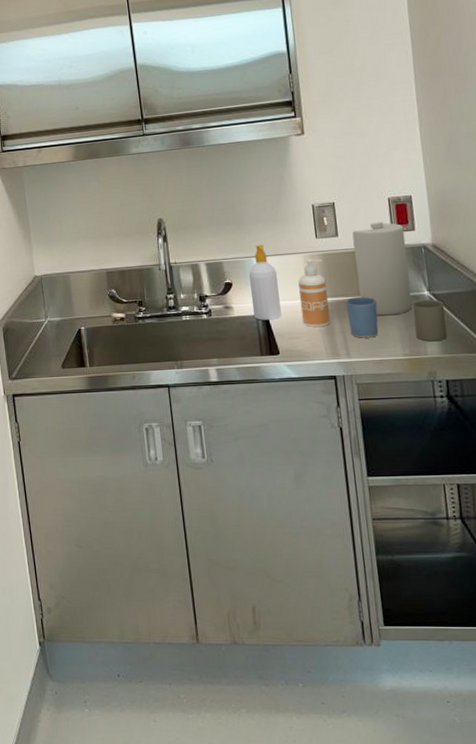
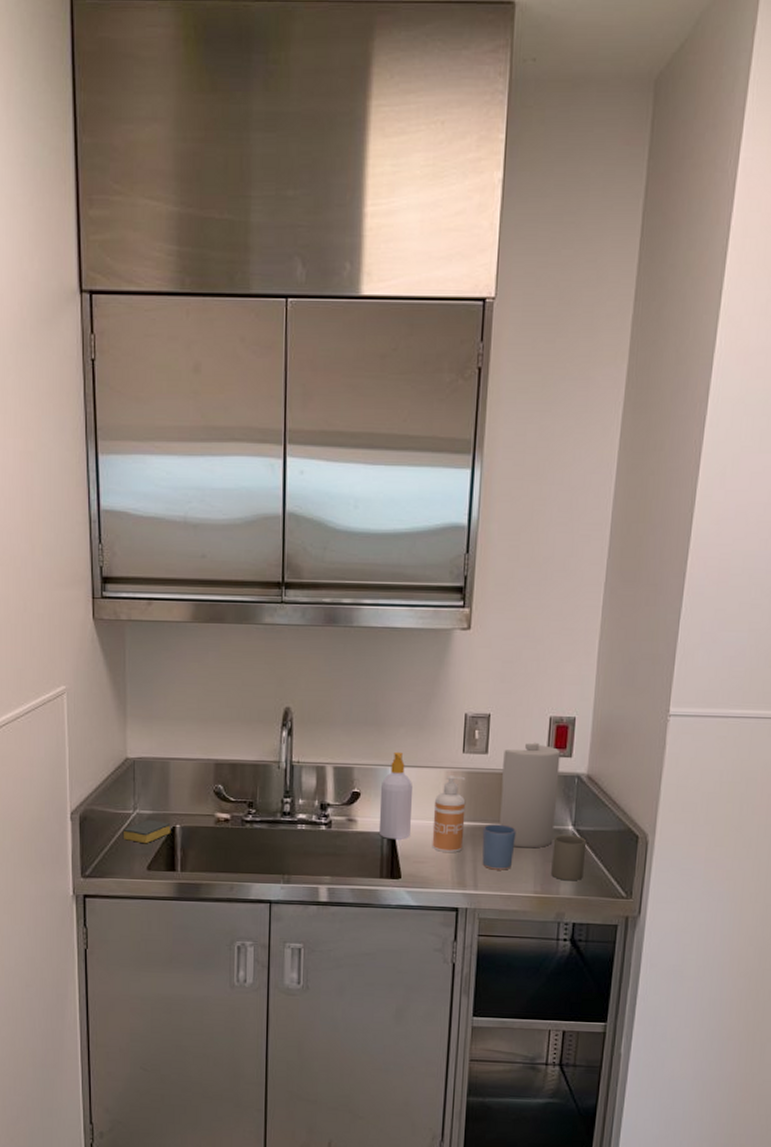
sponge: none [39,325,78,346] -> present [124,819,171,844]

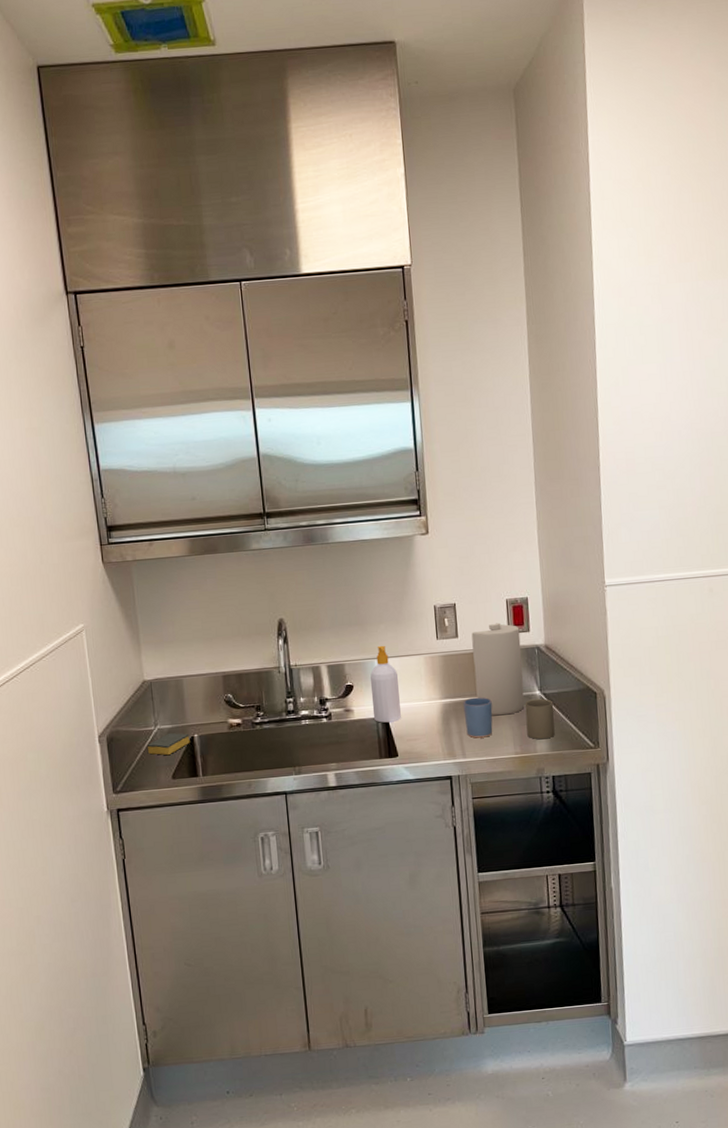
soap dispenser: present [432,775,466,852] -> none [418,659,448,728]

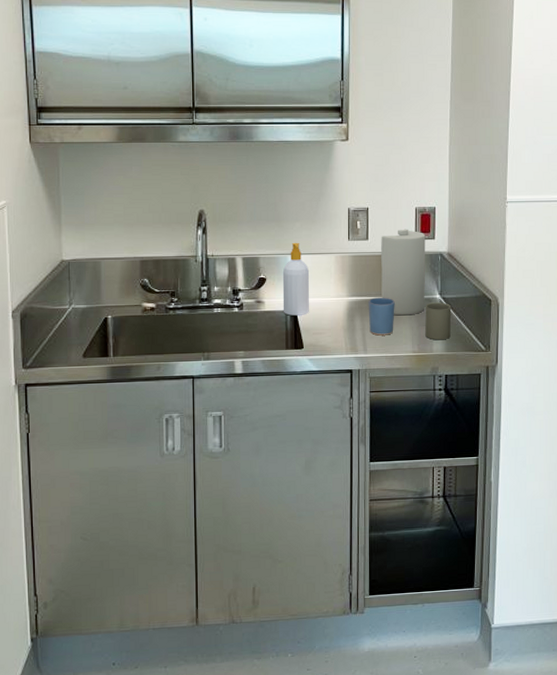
sponge: present [148,732,190,756] -> none [61,312,103,335]

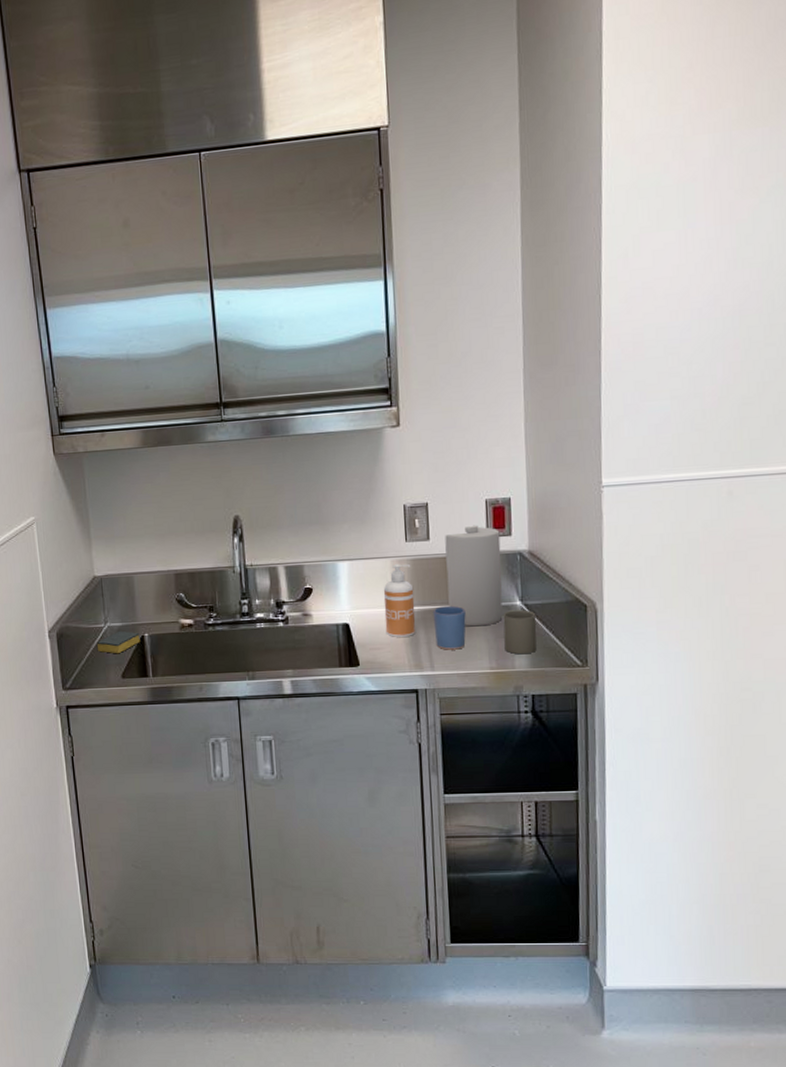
sponge: none [61,312,103,335] -> present [97,630,140,654]
soap bottle: present [282,242,309,316] -> none [330,546,364,629]
soap dispenser: none [327,259,353,323] -> present [383,563,416,637]

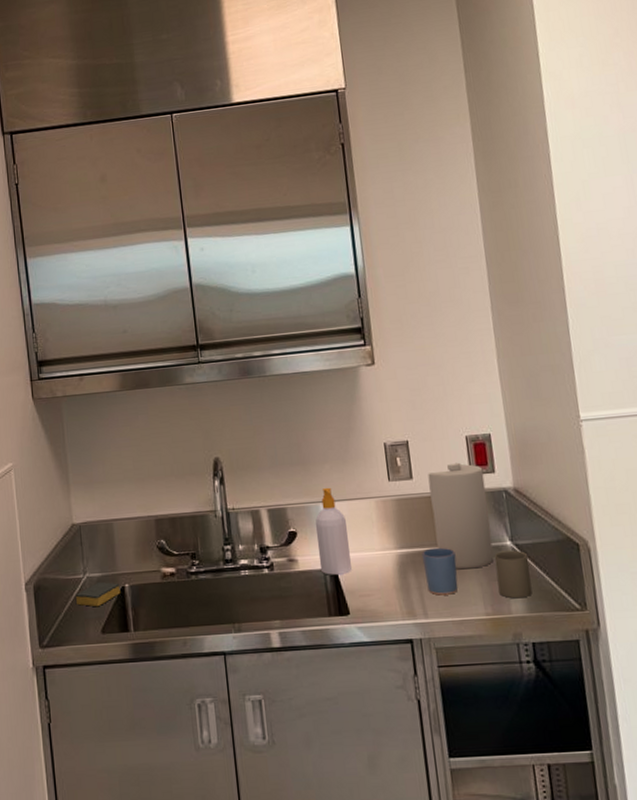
soap bottle: none [330,546,364,629] -> present [315,487,352,575]
soap dispenser: present [383,563,416,637] -> none [369,504,406,583]

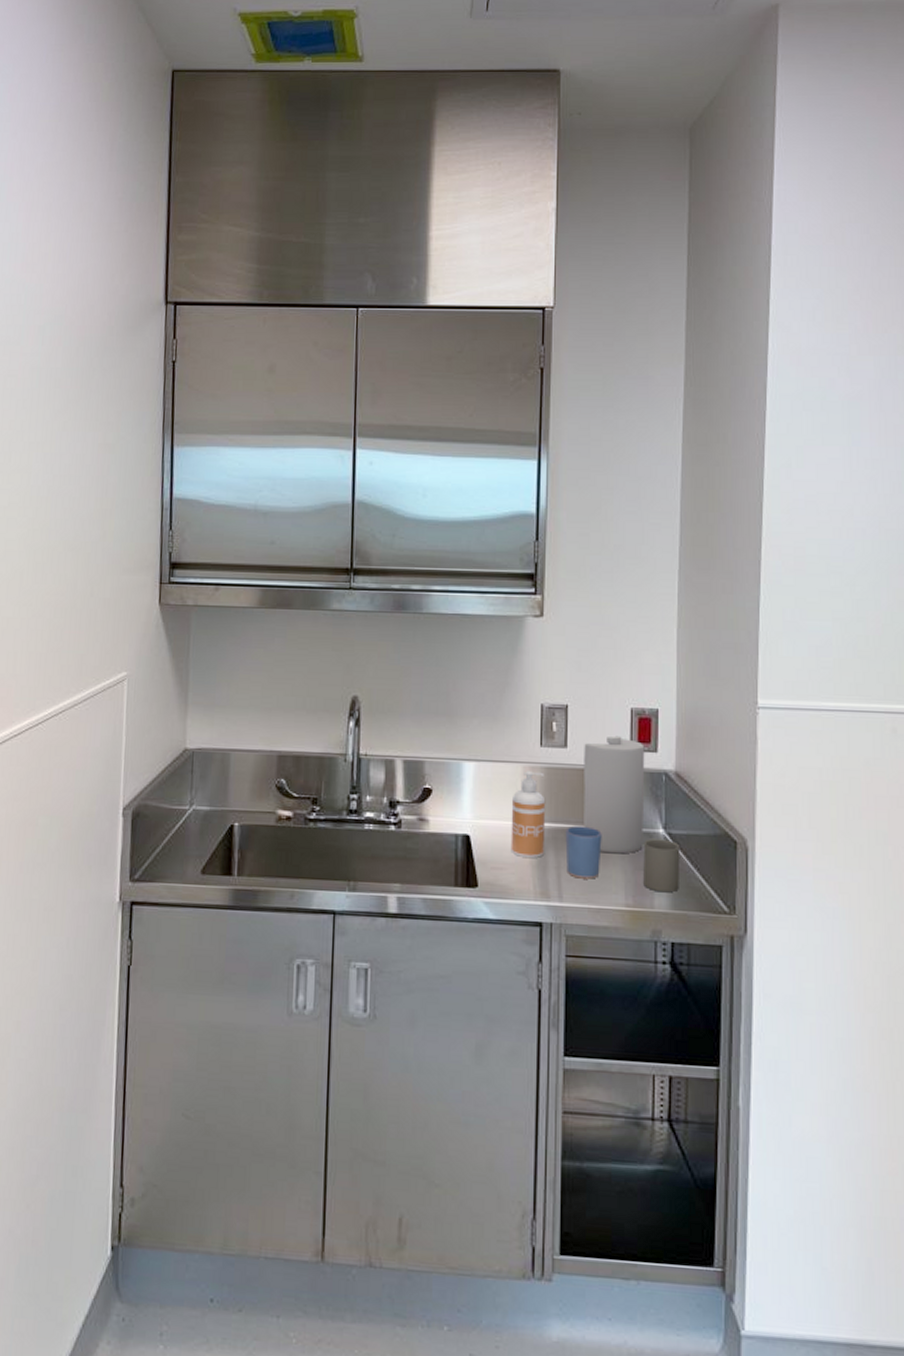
sponge: present [76,581,121,607] -> none [178,816,229,844]
soap bottle: present [315,487,352,575] -> none [452,744,488,842]
soap dispenser: none [369,504,406,583] -> present [510,771,546,858]

